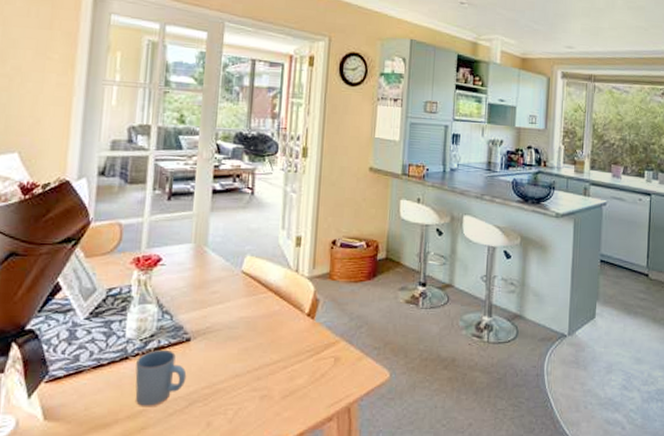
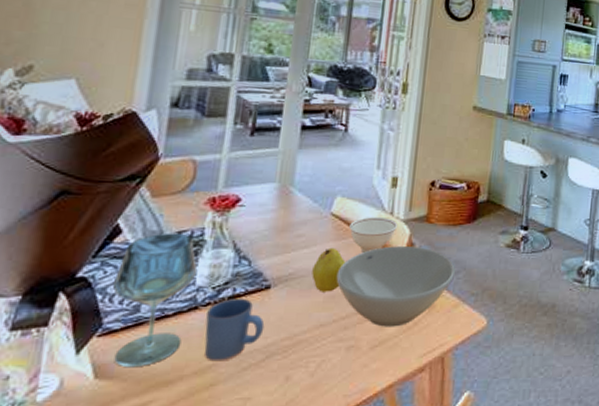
wine glass: none [56,290,127,411] -> present [113,233,198,368]
fruit: none [226,303,257,345] -> present [312,247,346,292]
bowl: none [248,302,358,378] -> present [336,246,455,327]
bowl: none [259,274,304,308] -> present [349,217,399,253]

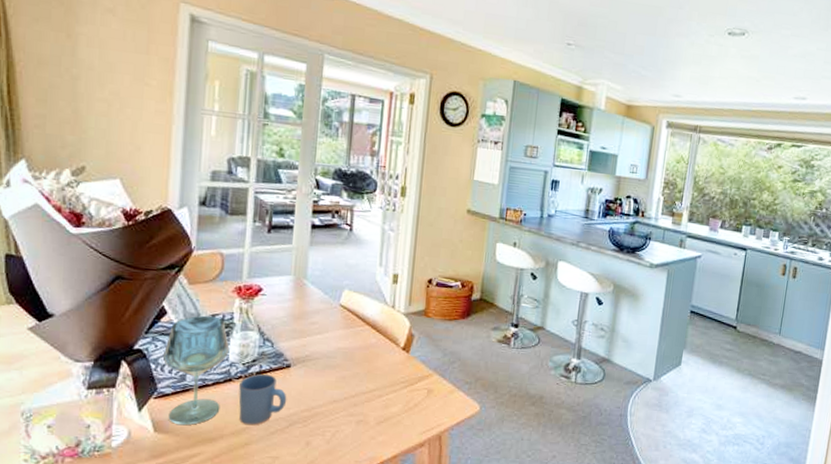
fruit: present [312,247,346,292] -> none [325,335,354,374]
bowl: present [336,246,455,327] -> none [346,336,451,407]
bowl: present [349,217,399,253] -> none [356,309,400,341]

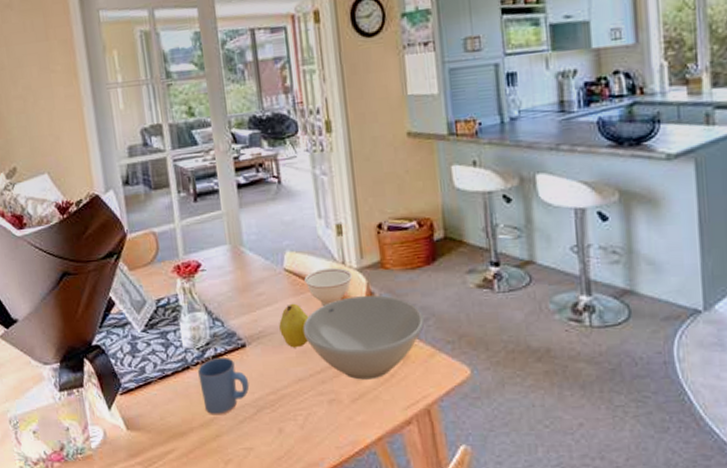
wine glass: present [163,315,230,426] -> none [120,301,184,421]
fruit: none [325,335,354,374] -> present [279,303,309,348]
bowl: none [346,336,451,407] -> present [303,295,424,380]
bowl: none [356,309,400,341] -> present [304,268,353,306]

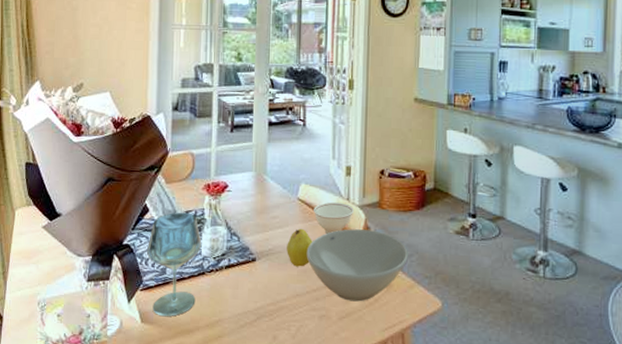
wine glass: none [120,301,184,421] -> present [147,212,202,317]
mug: present [198,356,250,415] -> none [211,267,254,319]

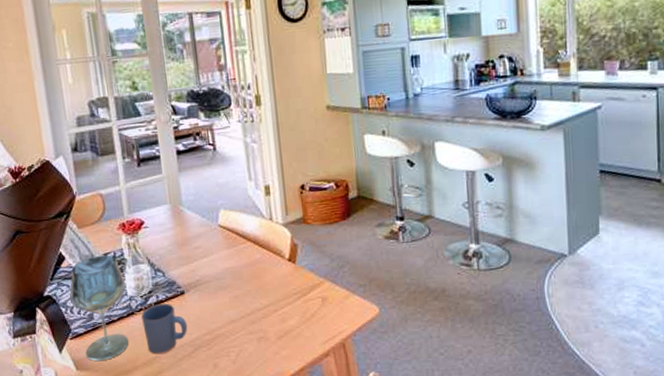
mug: none [211,267,254,319] -> present [141,303,188,355]
fruit: present [287,228,313,267] -> none [214,255,240,294]
bowl: present [306,229,408,302] -> none [235,247,340,320]
bowl: present [314,202,355,234] -> none [237,223,279,257]

